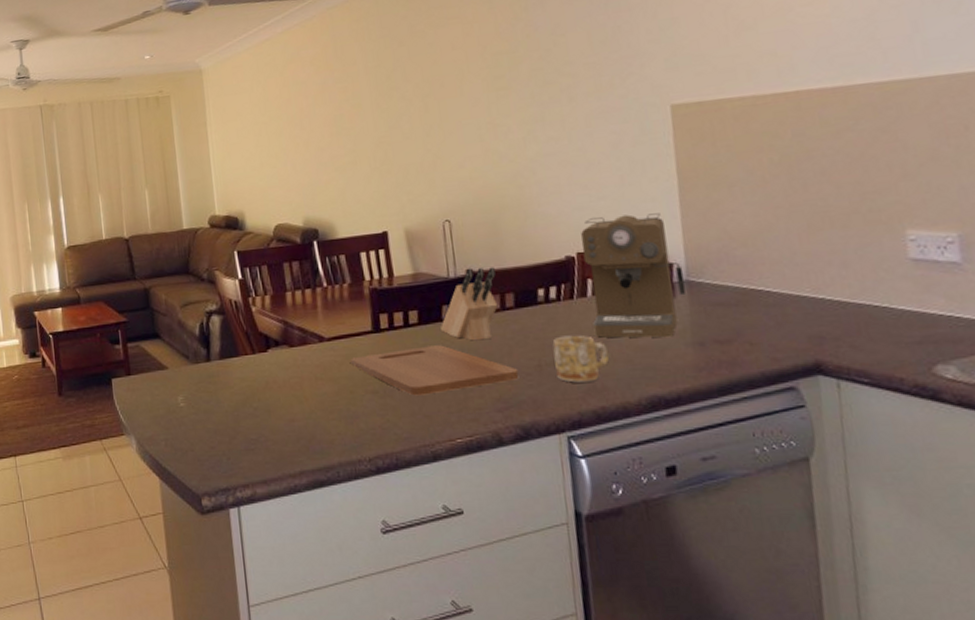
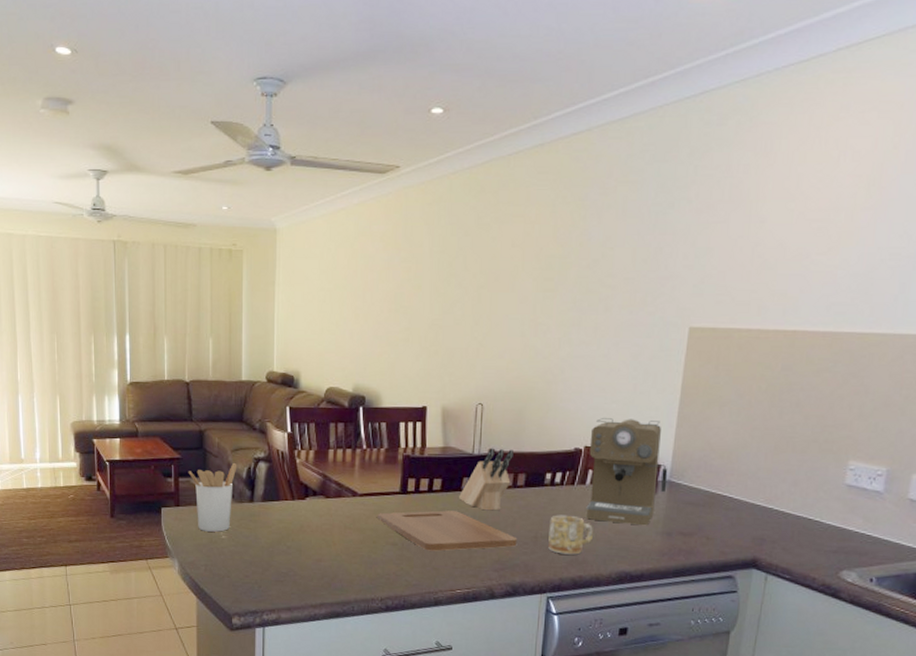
utensil holder: none [136,320,189,401] -> present [188,463,237,532]

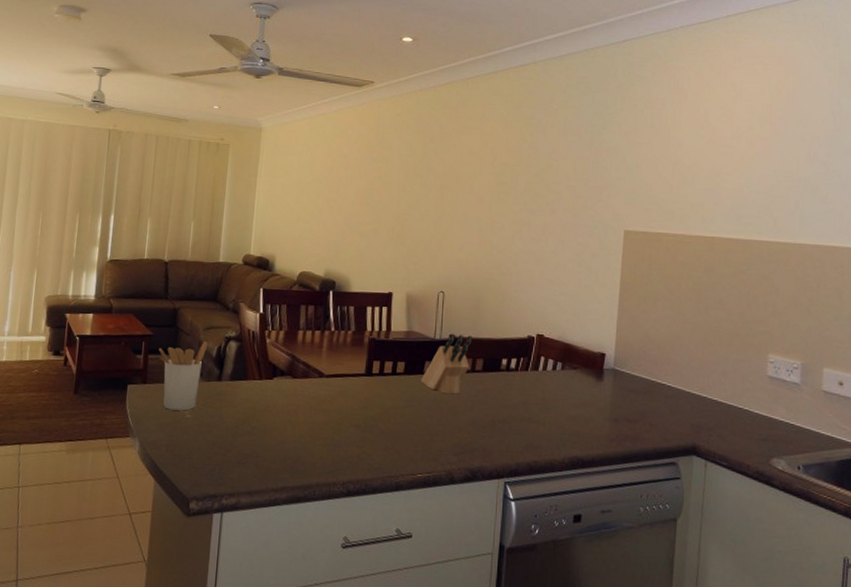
cutting board: present [377,510,518,551] -> none [342,393,476,434]
mug: present [548,515,594,555] -> none [505,399,547,439]
coffee maker: present [585,418,668,526] -> none [539,308,612,412]

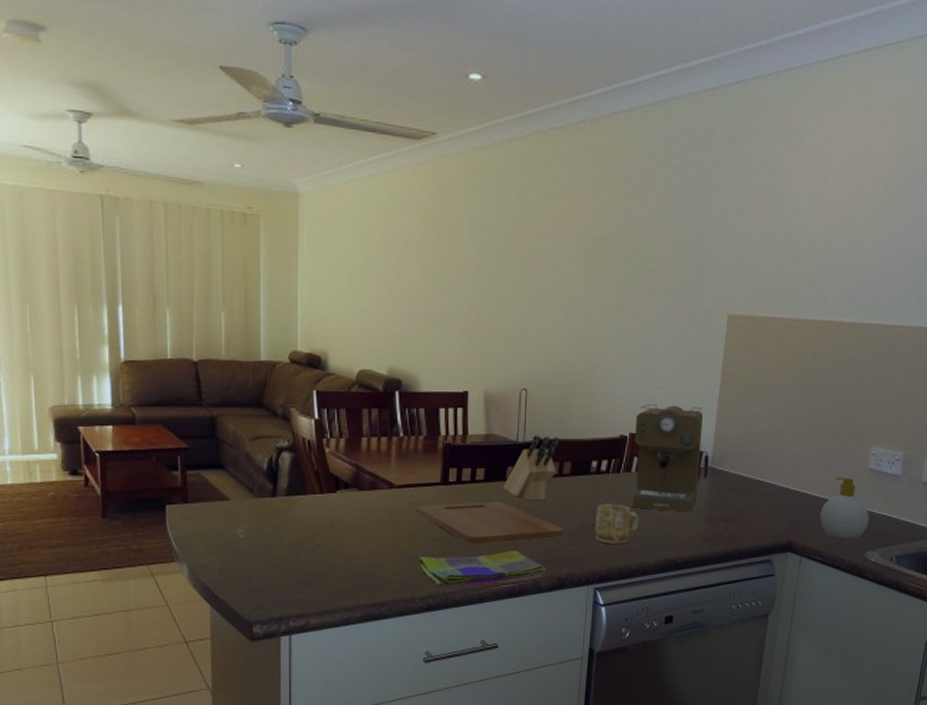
utensil holder: present [158,342,208,411] -> none [198,454,257,531]
cutting board: none [342,393,476,434] -> present [416,501,564,545]
dish towel: none [342,441,459,473] -> present [419,551,547,586]
mug: none [505,399,547,439] -> present [595,503,640,544]
coffee maker: none [539,308,612,412] -> present [631,404,710,513]
soap bottle: none [722,383,773,446] -> present [820,477,870,540]

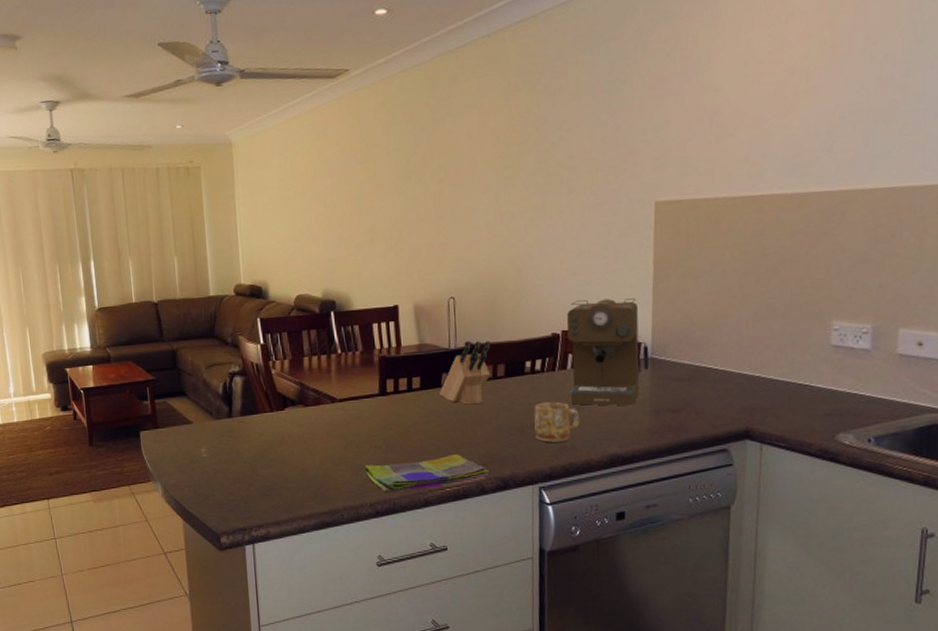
cutting board: present [416,501,564,545] -> none [358,408,504,451]
soap bottle: present [820,477,870,540] -> none [779,356,838,423]

